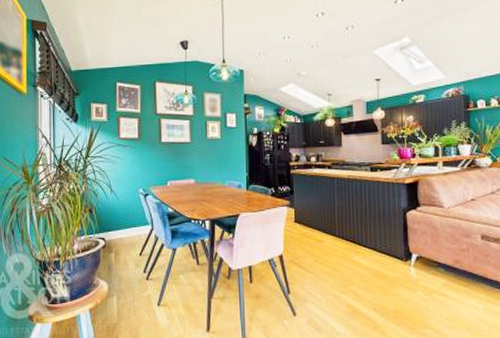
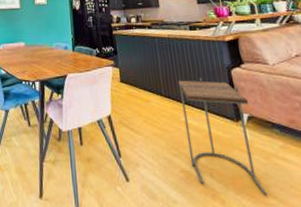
side table: none [352,219,425,327] -> present [177,78,268,195]

